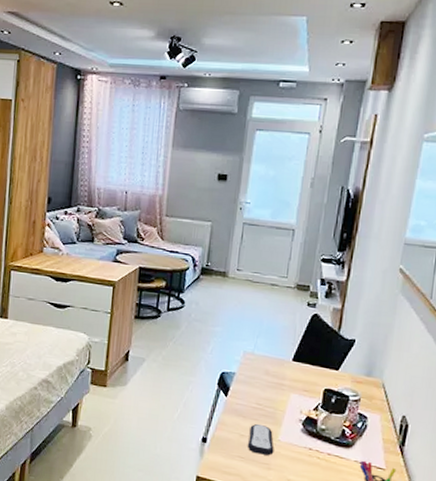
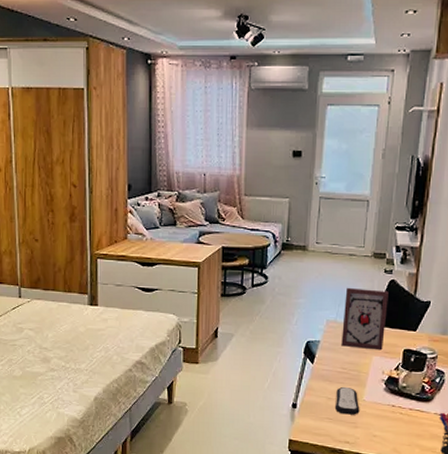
picture frame: none [258,318,311,388] -> present [341,287,389,351]

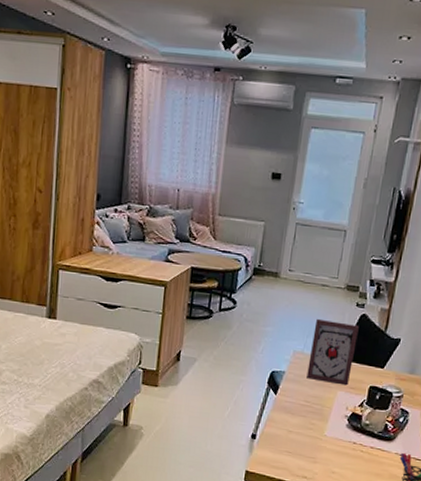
remote control: present [334,386,360,415] -> none [294,420,321,450]

